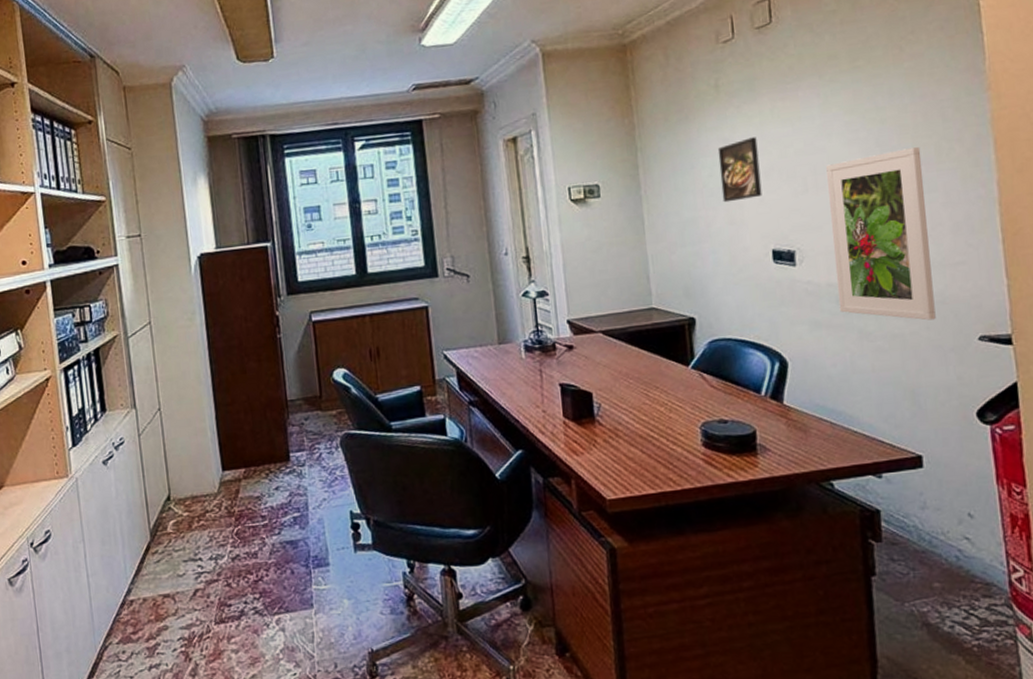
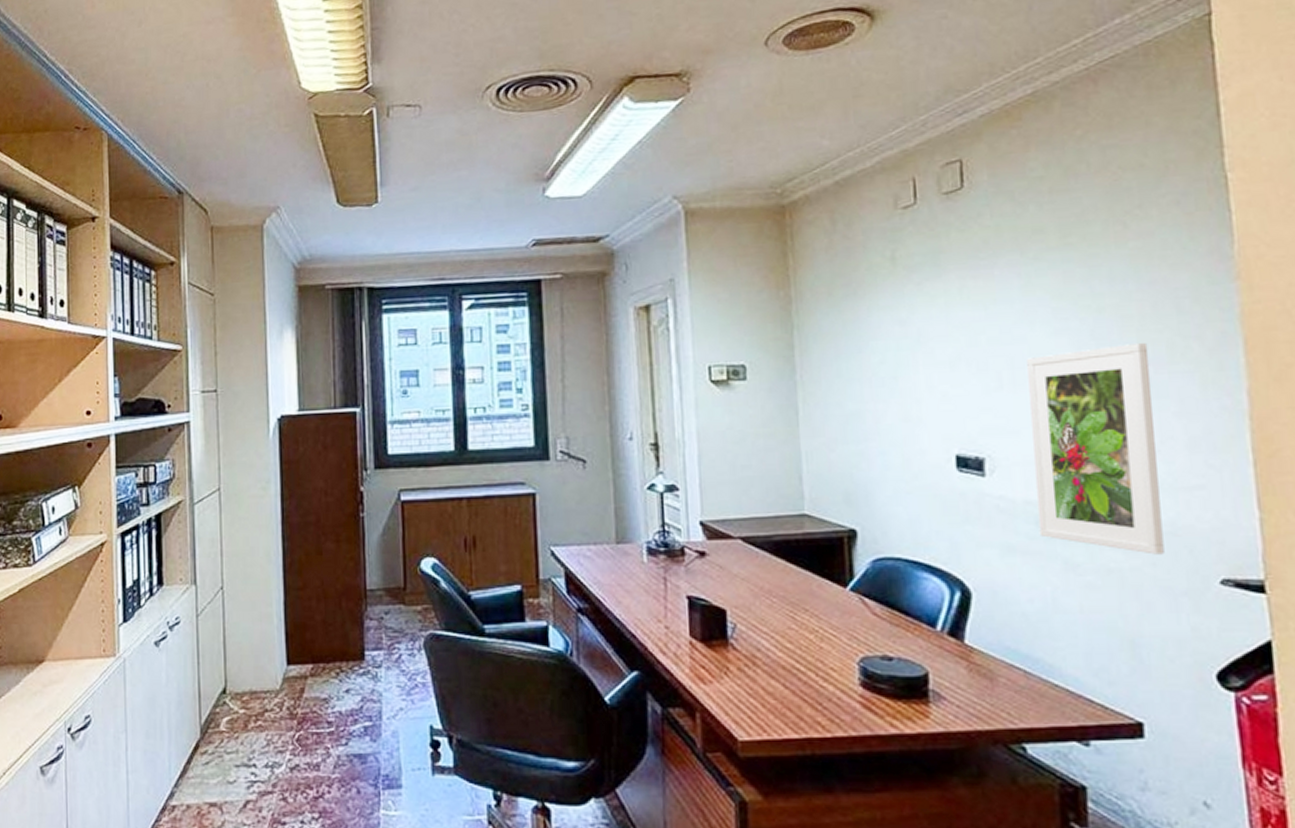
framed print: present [717,137,762,203] -> none [891,320,946,395]

